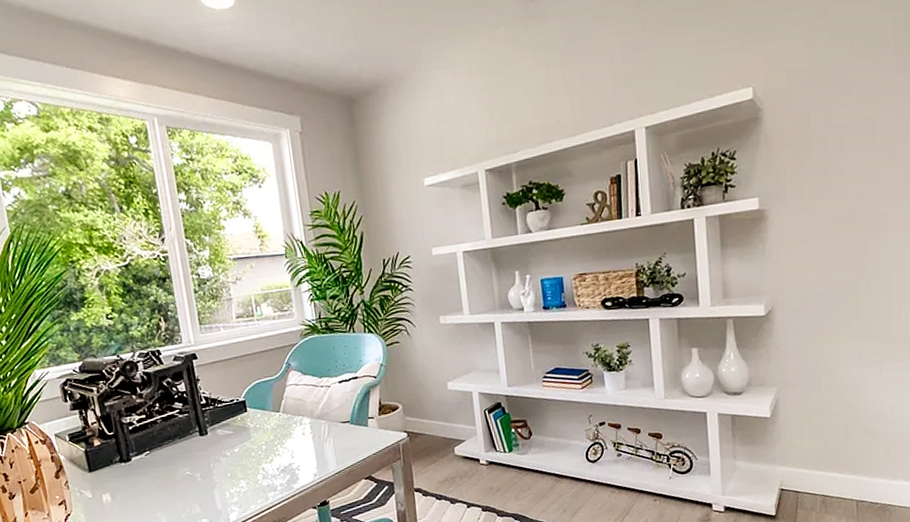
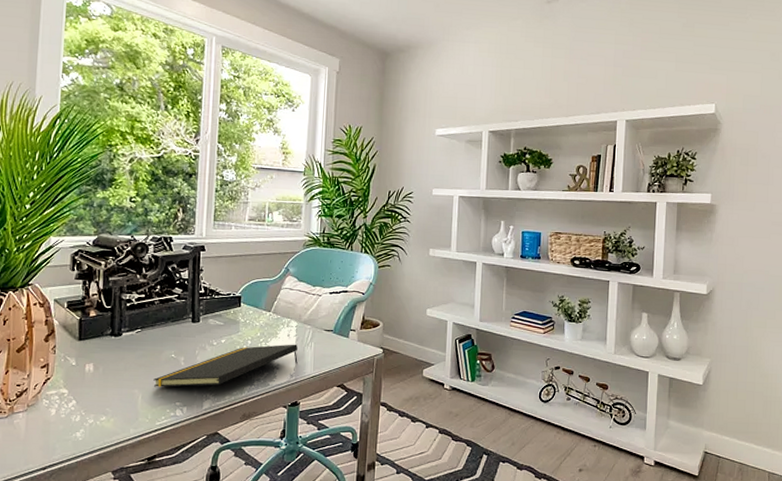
notepad: none [173,441,319,508] -> present [153,344,298,387]

